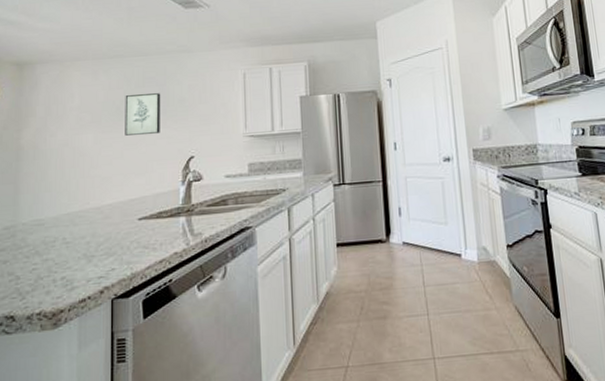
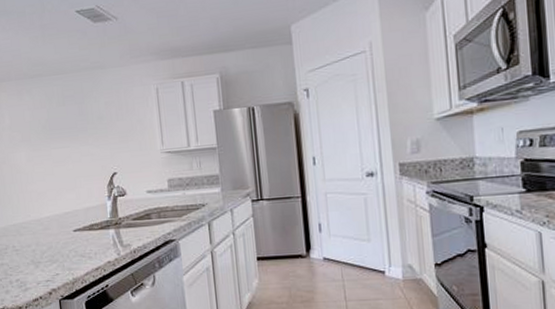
wall art: present [125,93,161,136] -> none [48,111,84,153]

